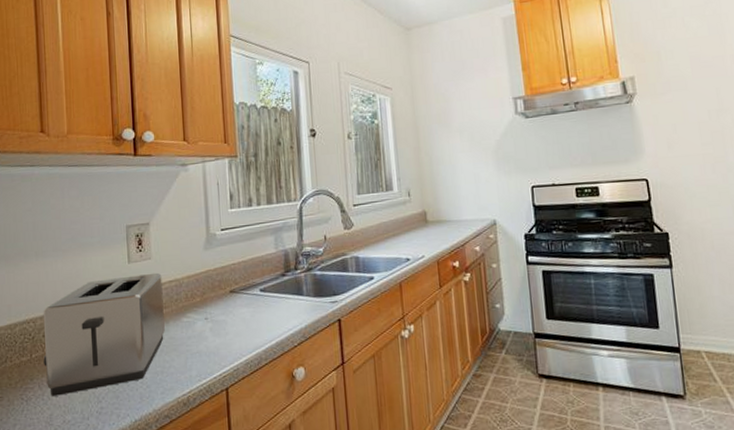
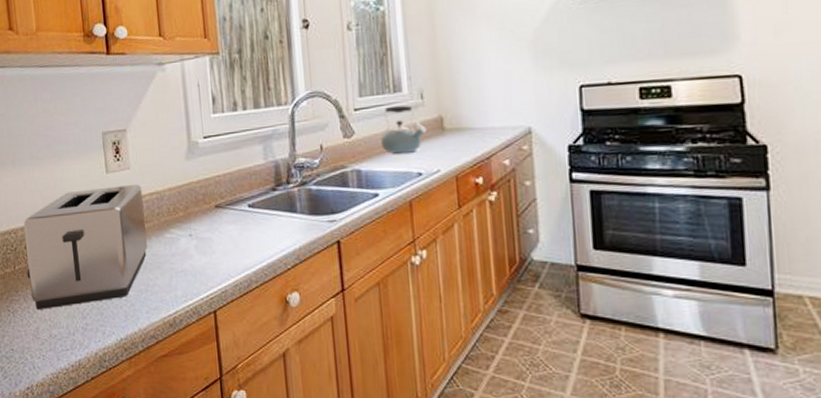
kettle: none [375,202,414,243] -> present [380,105,427,154]

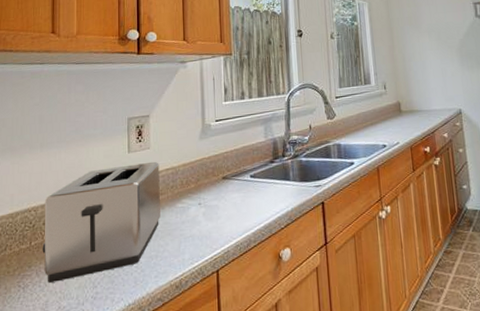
kettle: present [380,105,427,154] -> none [355,94,389,131]

